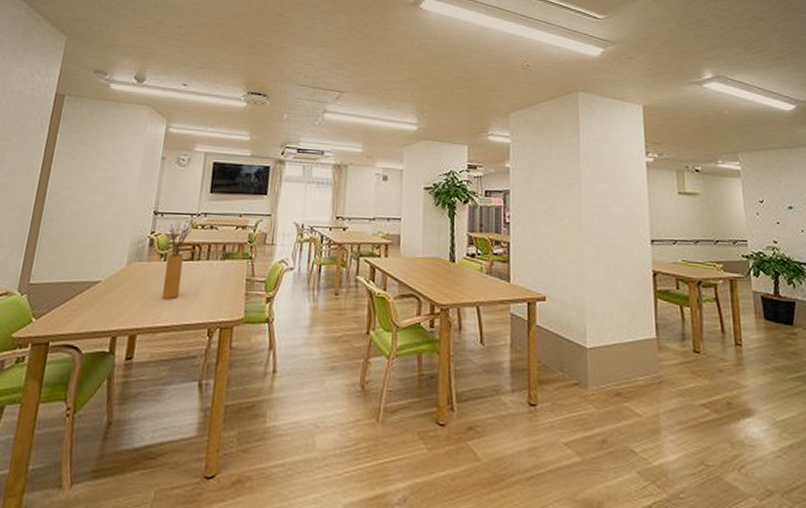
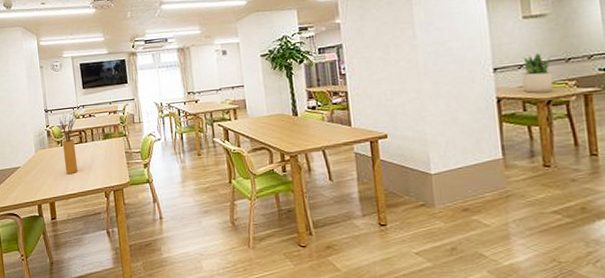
planter: none [676,231,704,273] -> present [521,53,554,94]

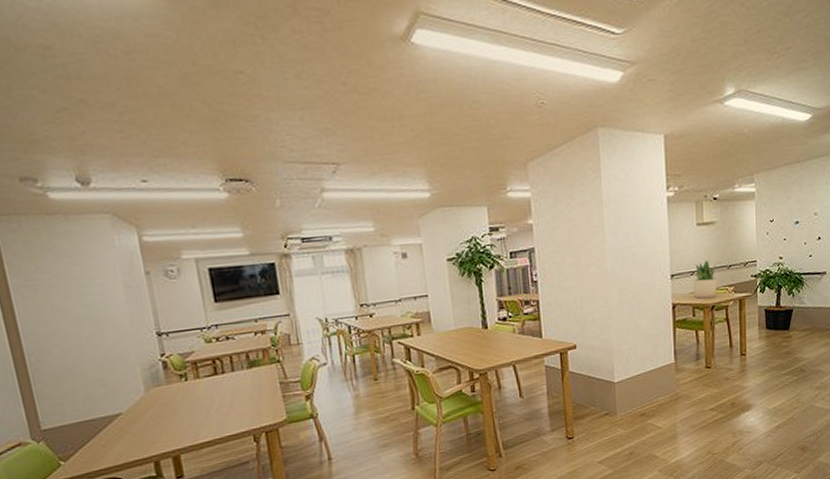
vase: present [59,111,78,175] -> none [180,332,213,418]

